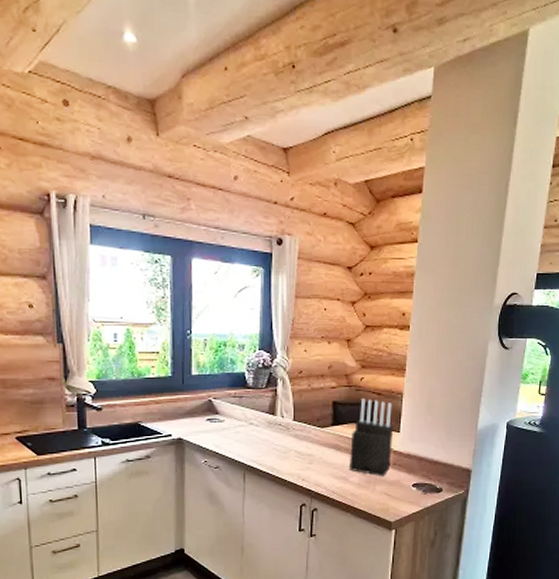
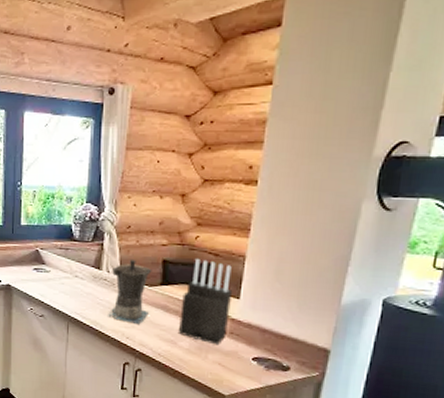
coffee maker: none [284,402,324,466] -> present [108,259,152,325]

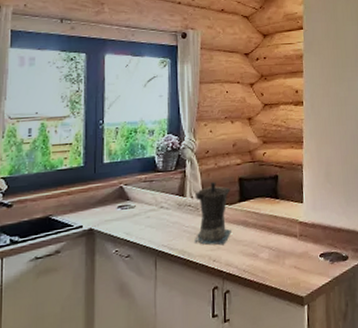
knife block: present [179,259,233,345] -> none [258,172,298,250]

